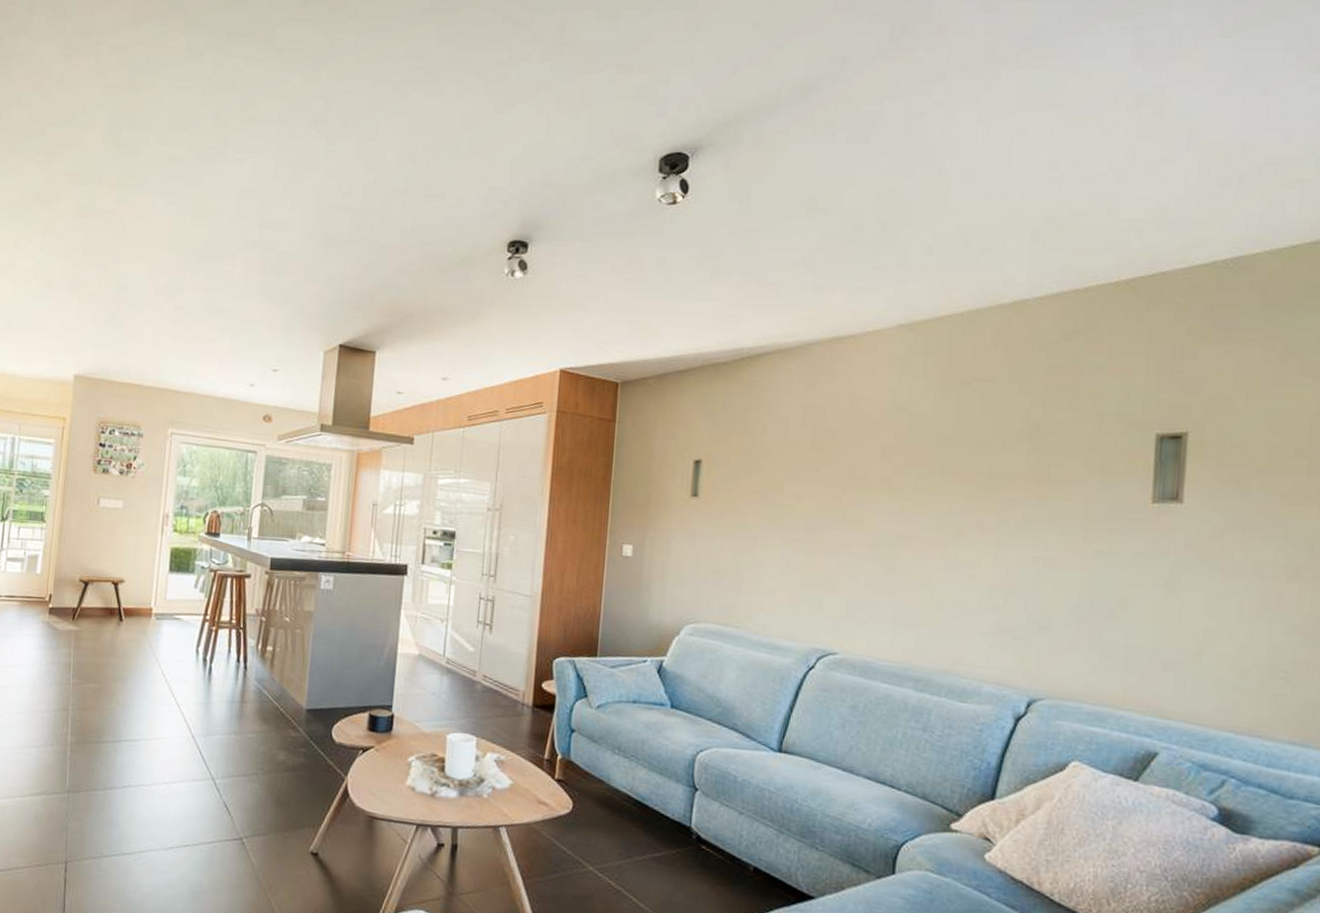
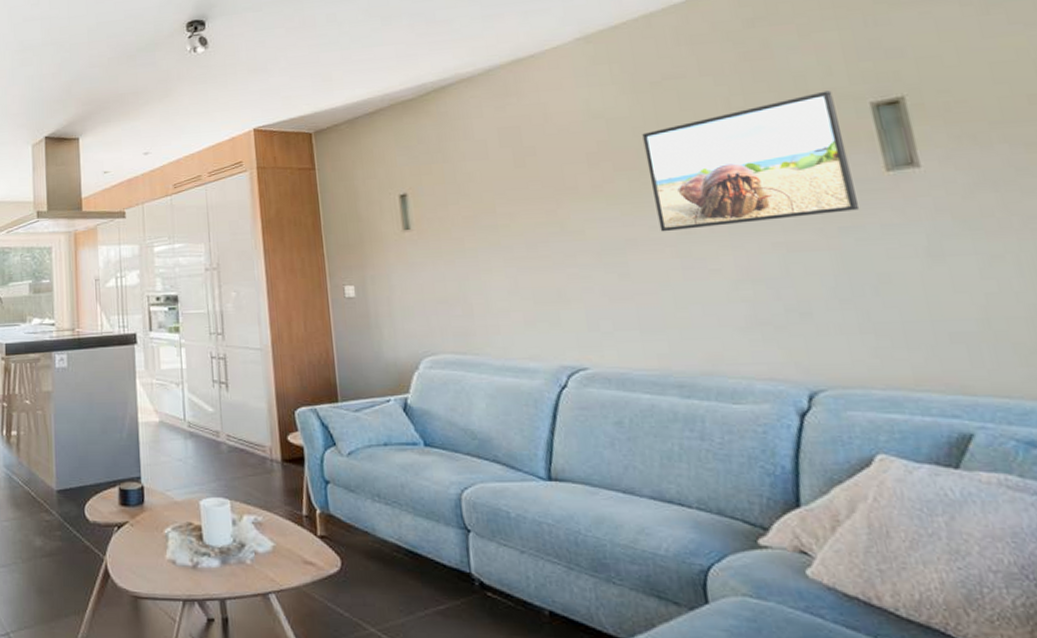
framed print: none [934,416,1125,537] -> present [642,90,860,232]

